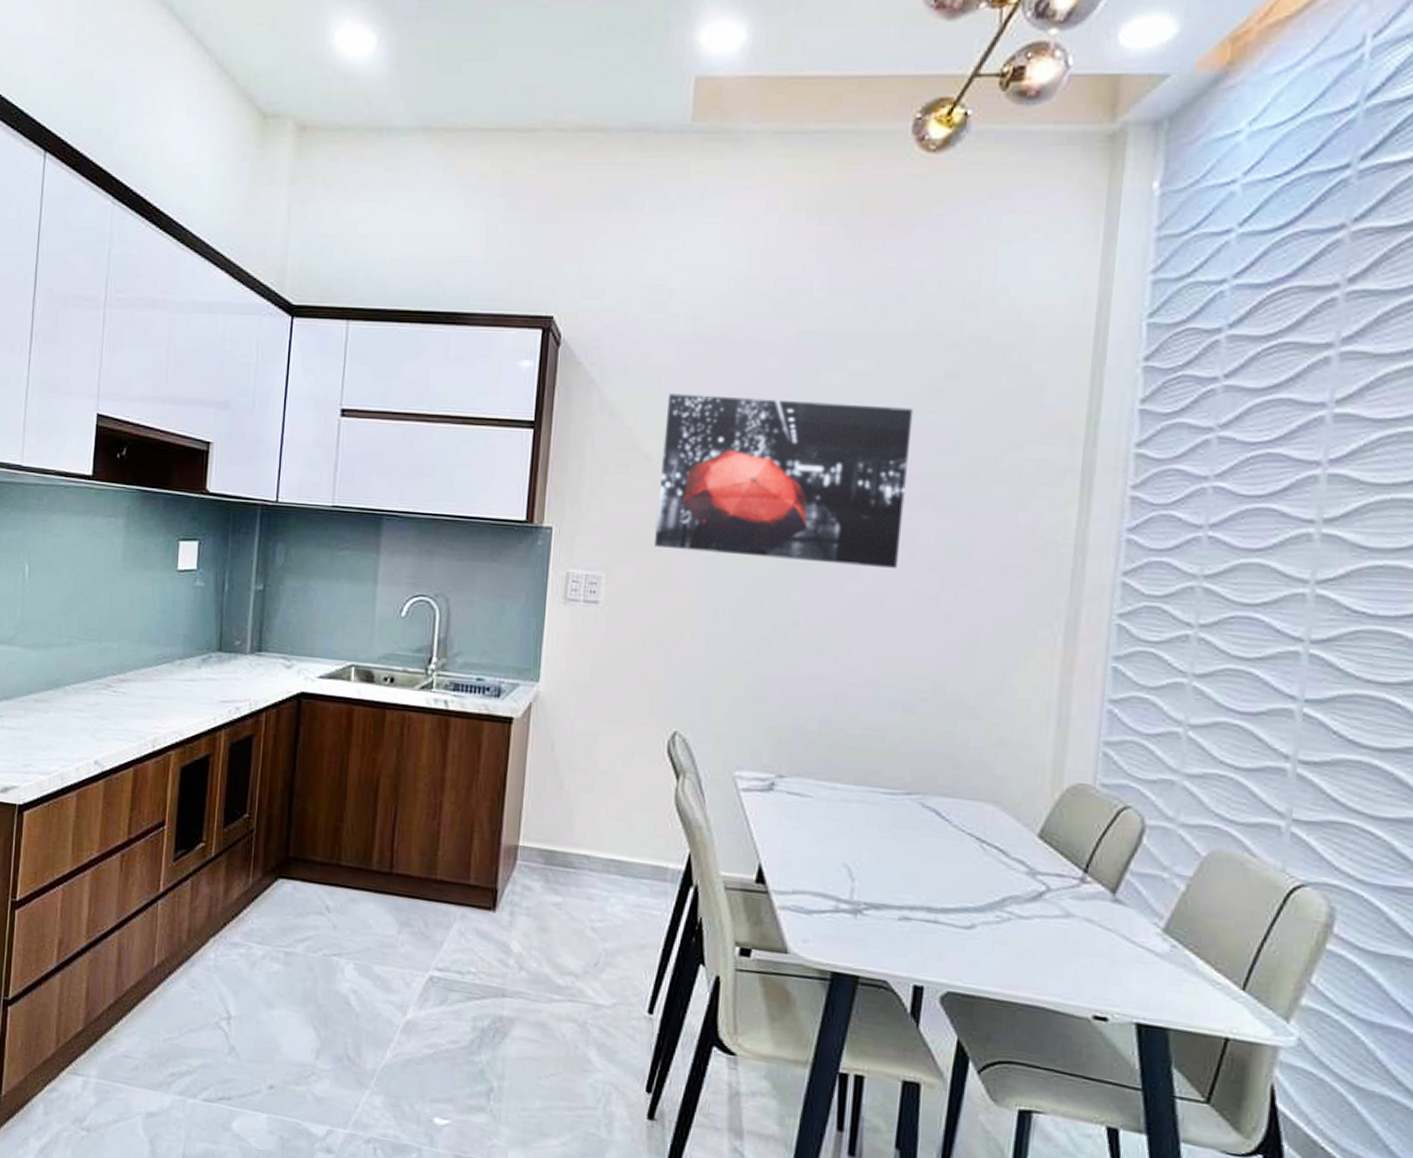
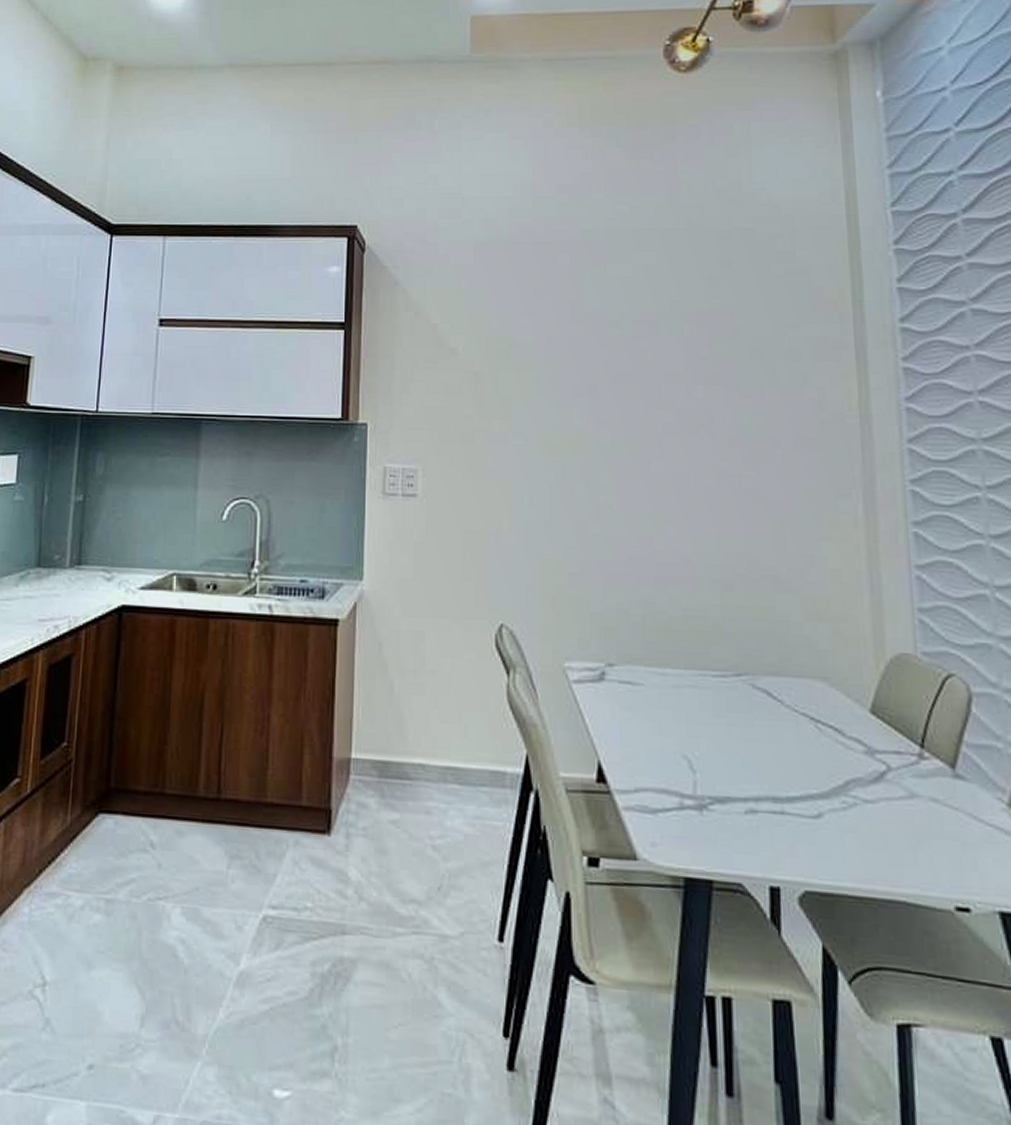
wall art: present [654,393,914,568] -> none [467,291,699,446]

